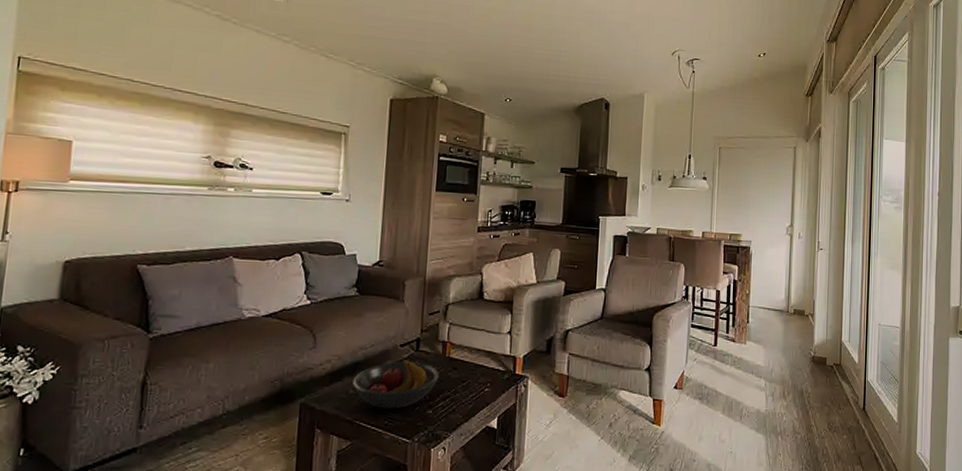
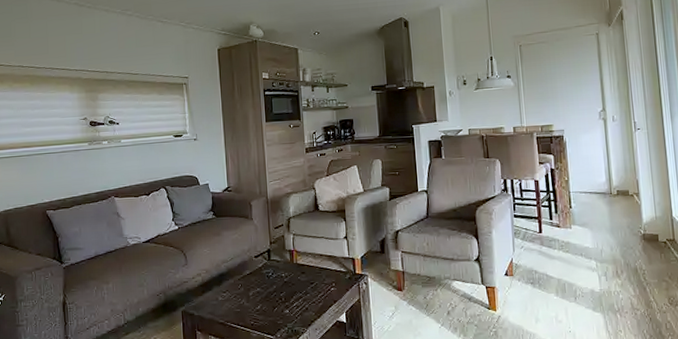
fruit bowl: present [352,358,439,409] -> none [220,267,290,312]

